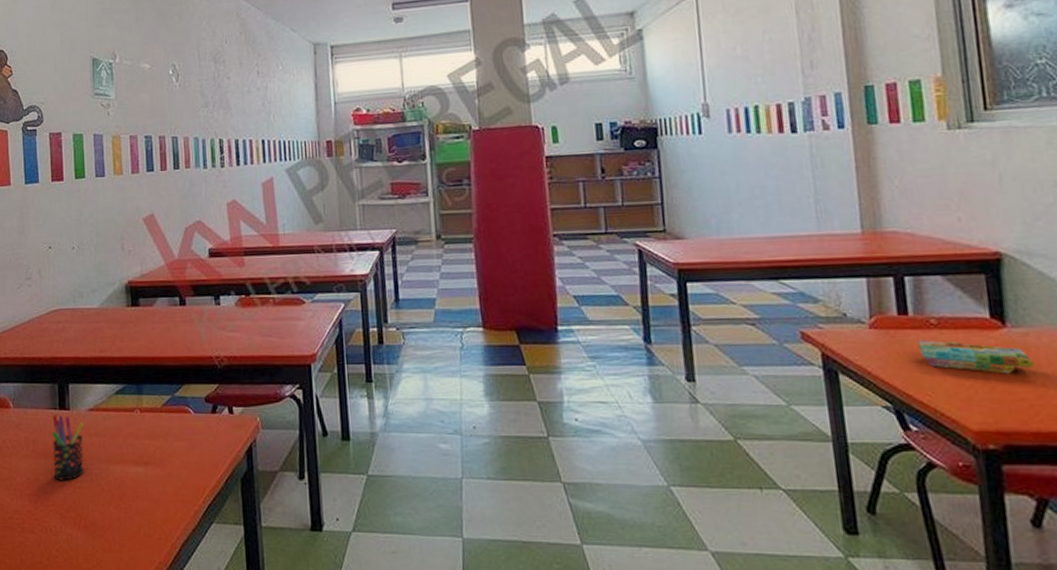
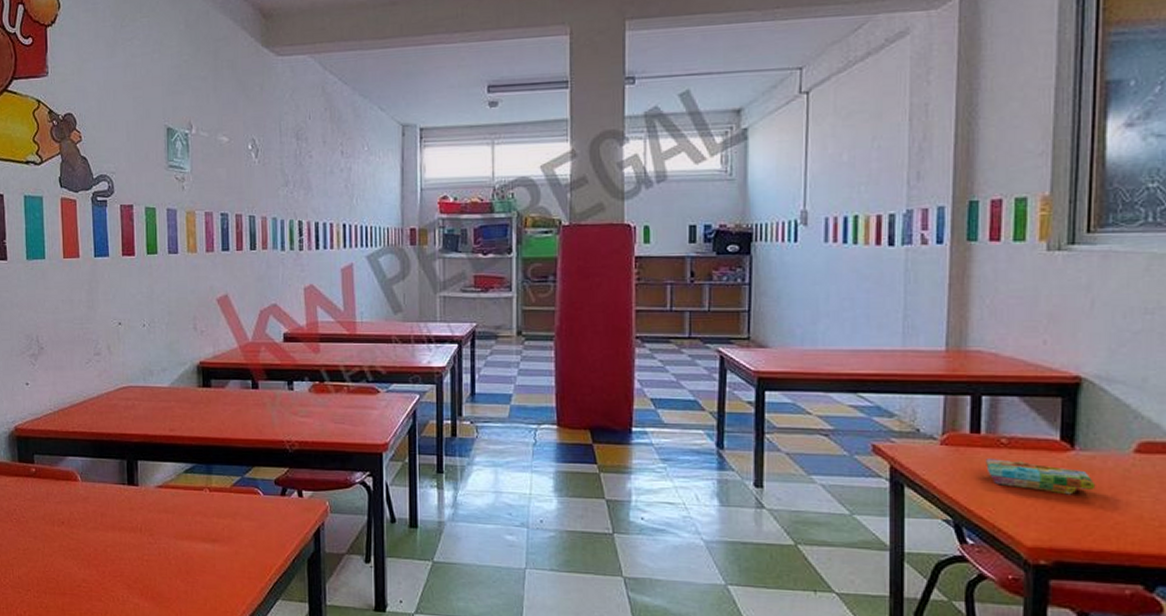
pen holder: present [52,415,84,481] -> none [120,490,152,554]

